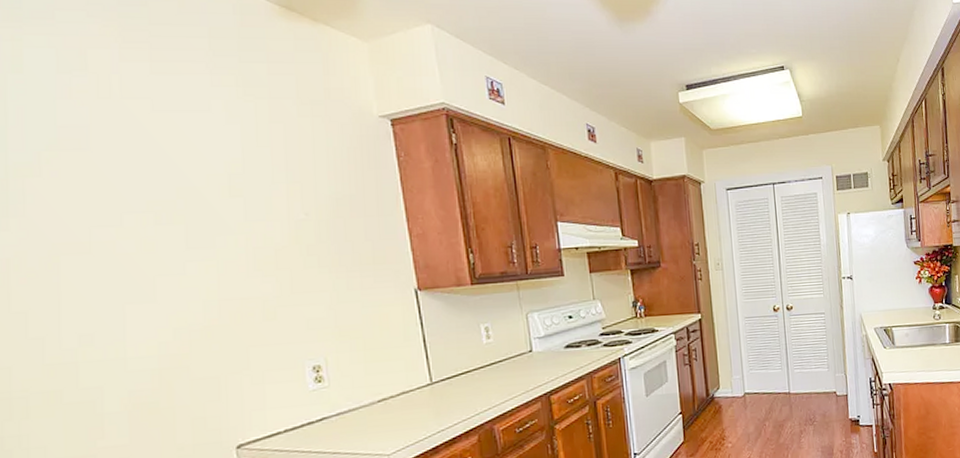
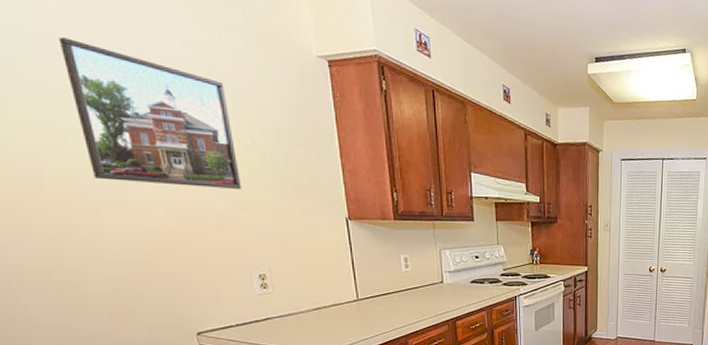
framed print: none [89,127,293,277] -> present [58,37,242,189]

